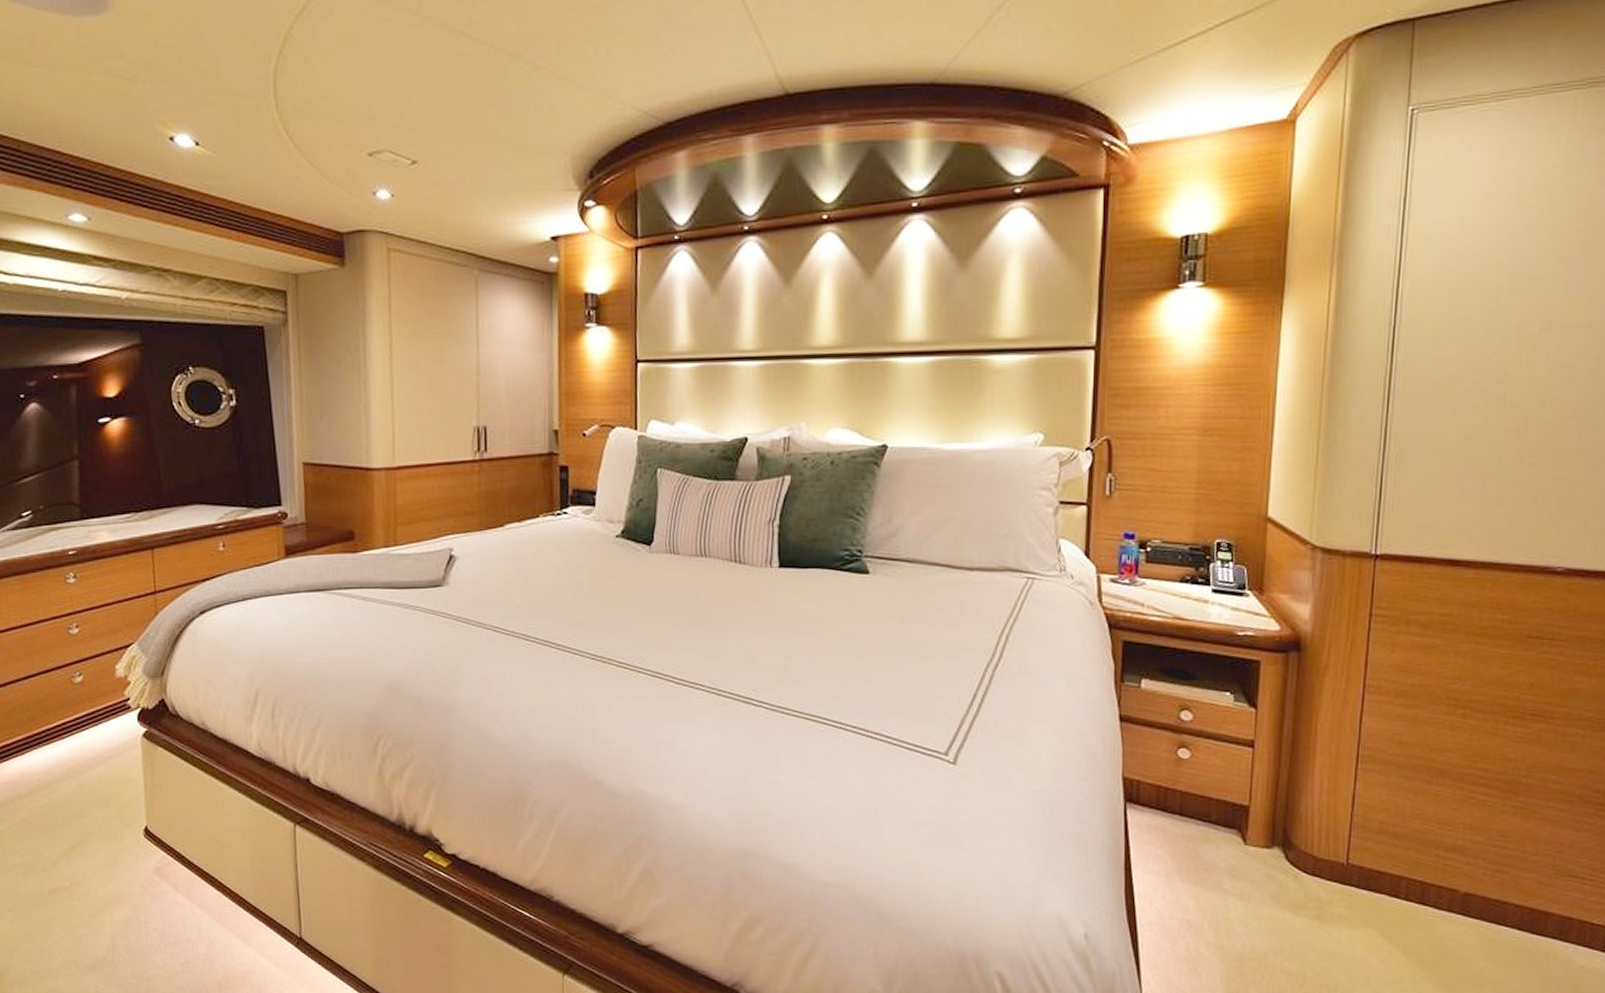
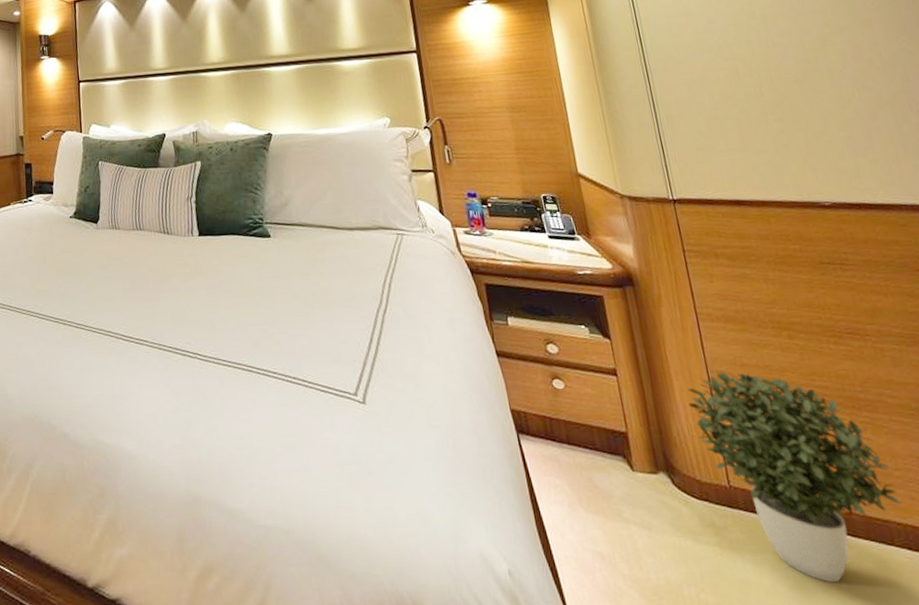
potted plant: none [1327,747,1529,957] -> present [688,370,902,583]

